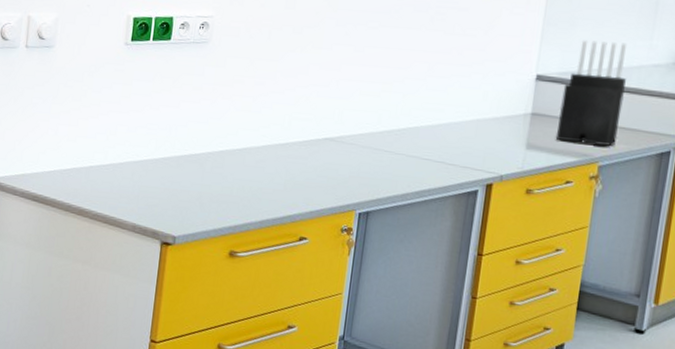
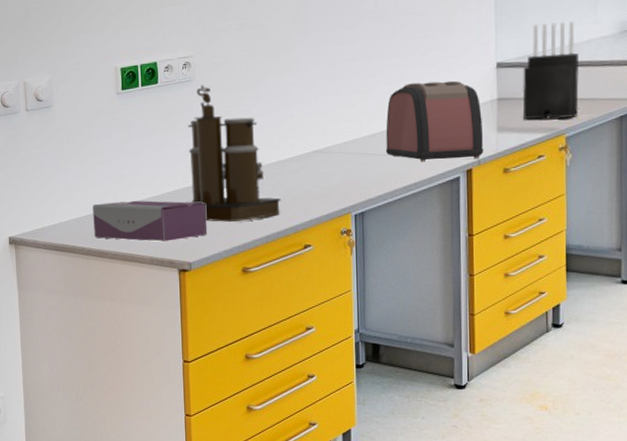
tissue box: none [76,157,201,210] -> present [93,200,208,242]
coffee maker: none [181,49,283,201] -> present [186,85,281,222]
toaster: none [403,82,513,174] -> present [386,80,484,162]

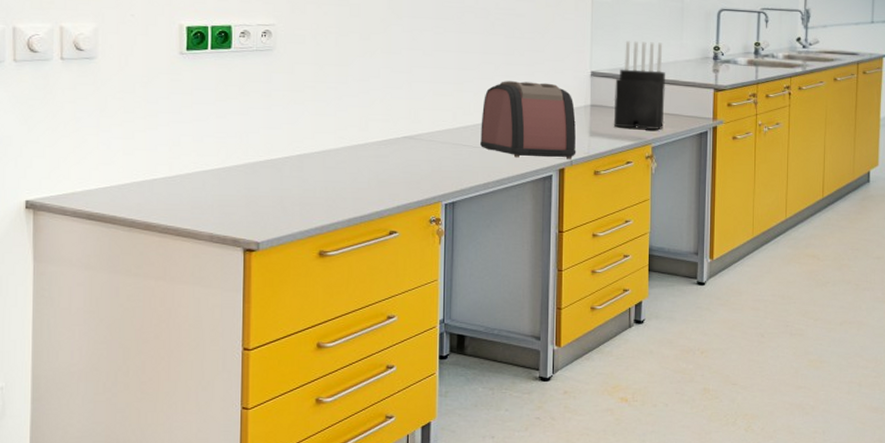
tissue box: present [93,200,208,242] -> none [140,170,281,218]
coffee maker: present [186,85,281,222] -> none [258,56,366,202]

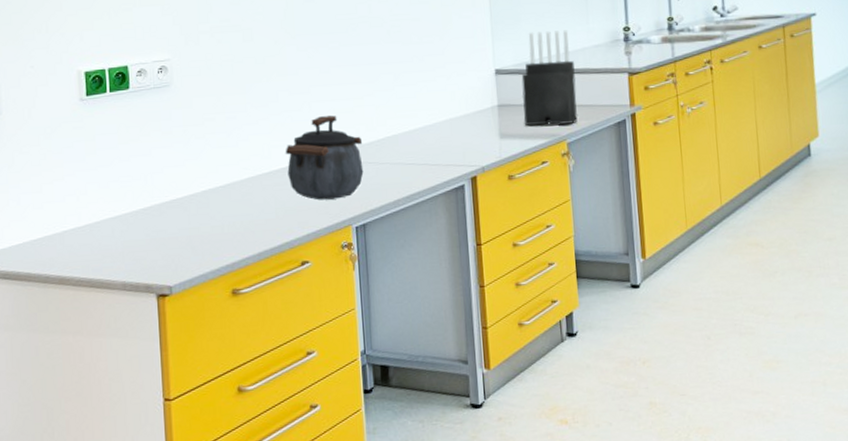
kettle: none [382,96,459,176] -> present [285,115,364,200]
toaster: present [480,81,576,160] -> none [385,87,488,170]

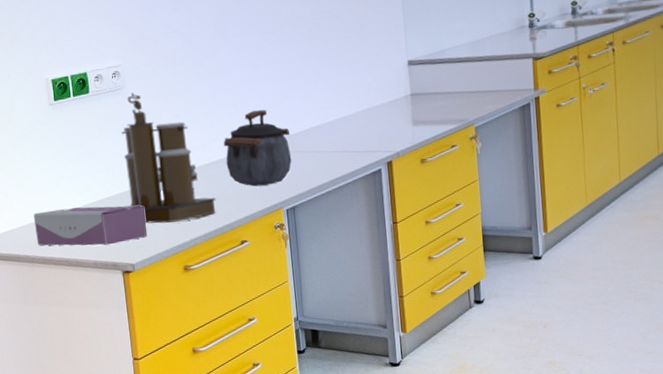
tissue box: none [51,218,190,265] -> present [34,205,148,246]
coffee maker: none [165,90,274,240] -> present [122,93,216,224]
knife block: present [521,30,578,126] -> none [432,19,485,113]

